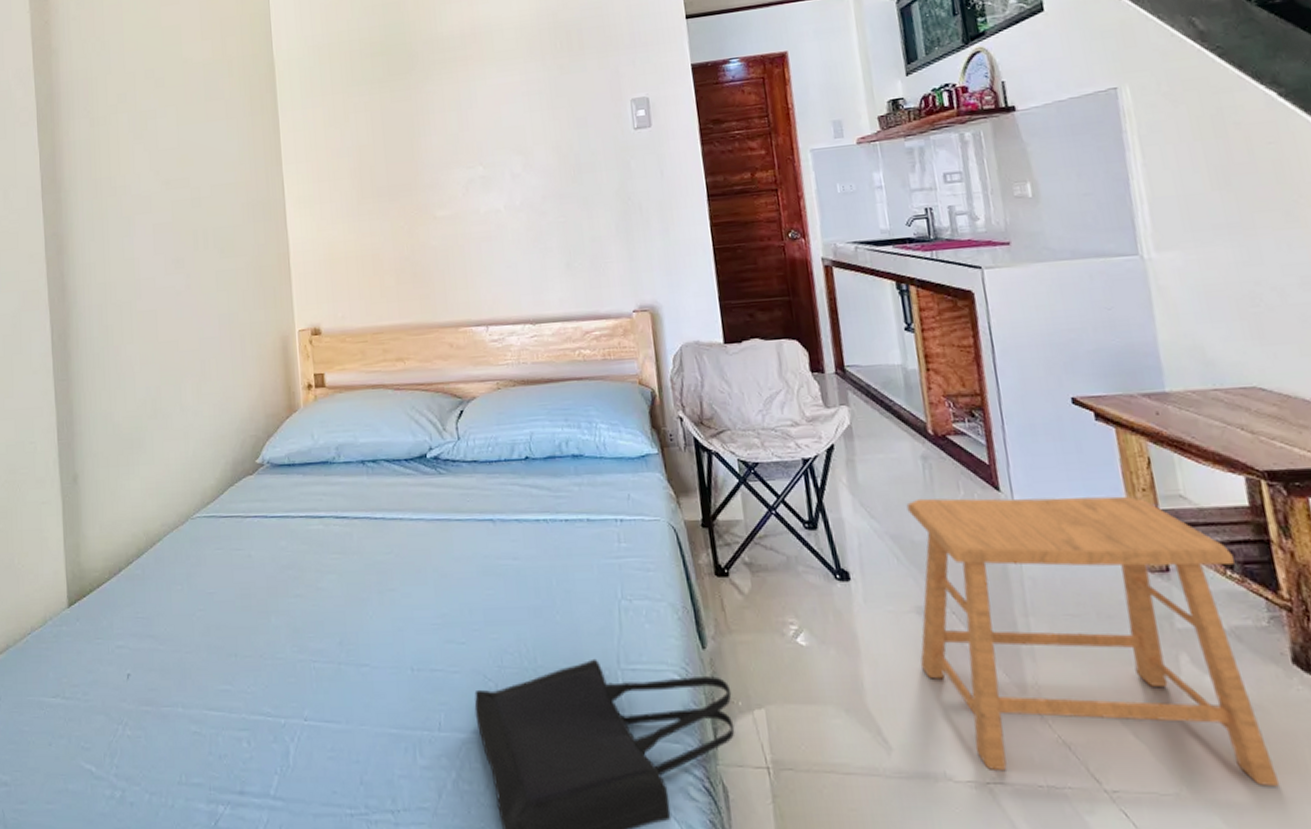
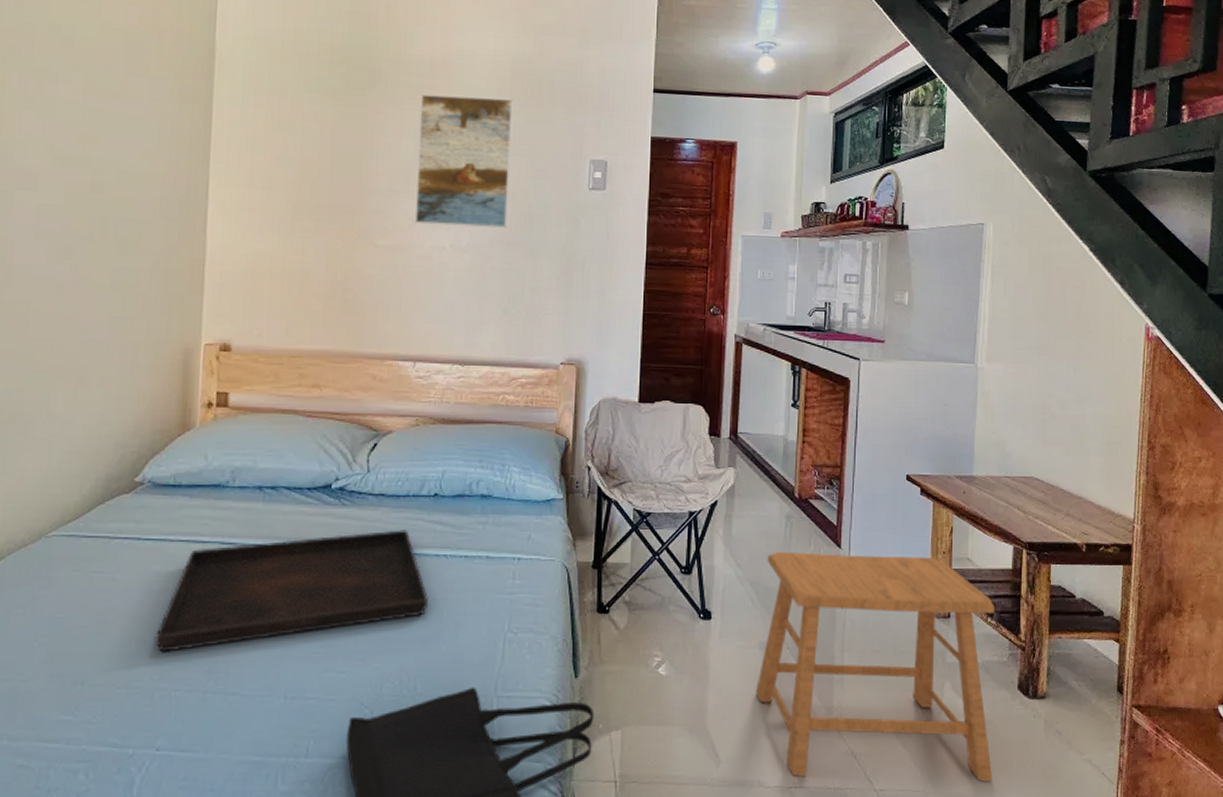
serving tray: none [290,495,536,624] -> present [154,529,428,652]
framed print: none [456,54,557,191] -> present [414,94,513,228]

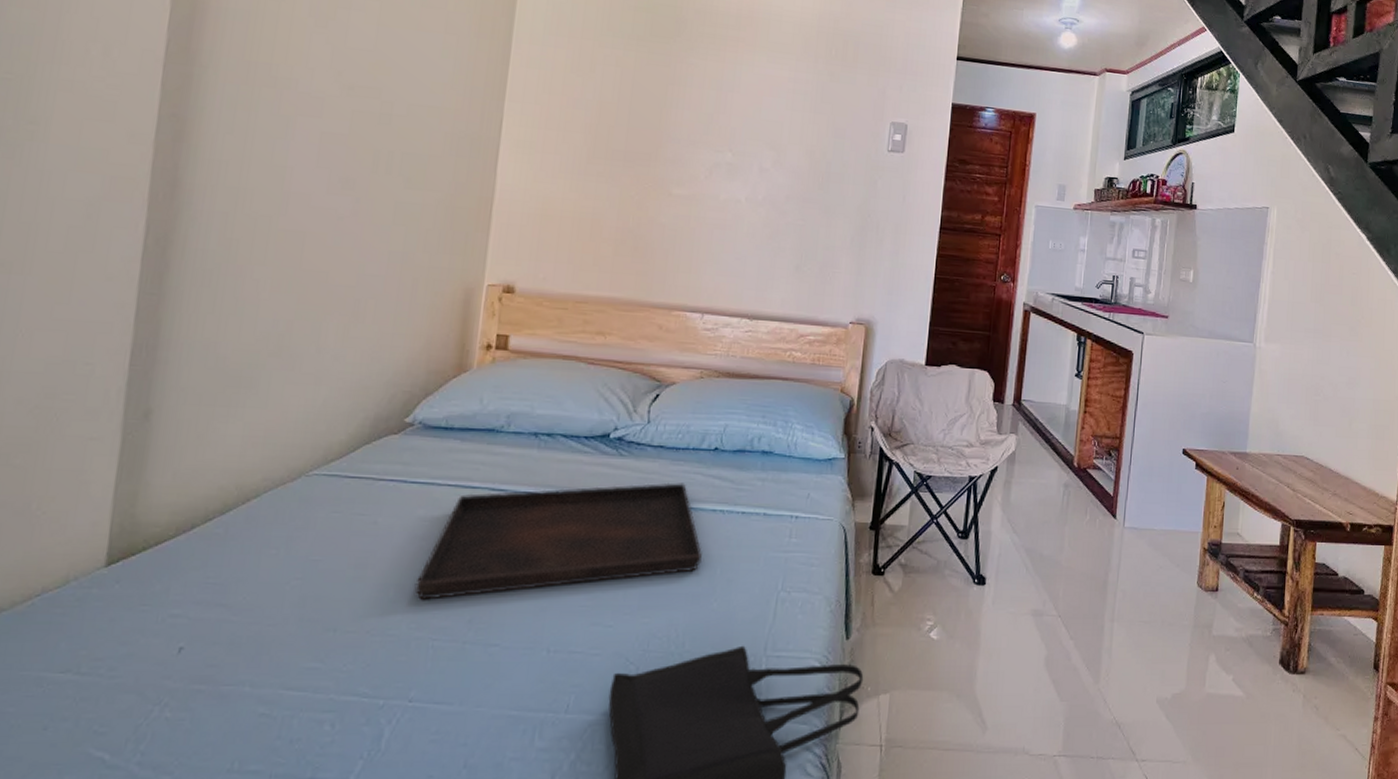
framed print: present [414,94,513,228] -> none [711,46,817,185]
stool: present [756,551,994,782] -> none [1025,519,1261,754]

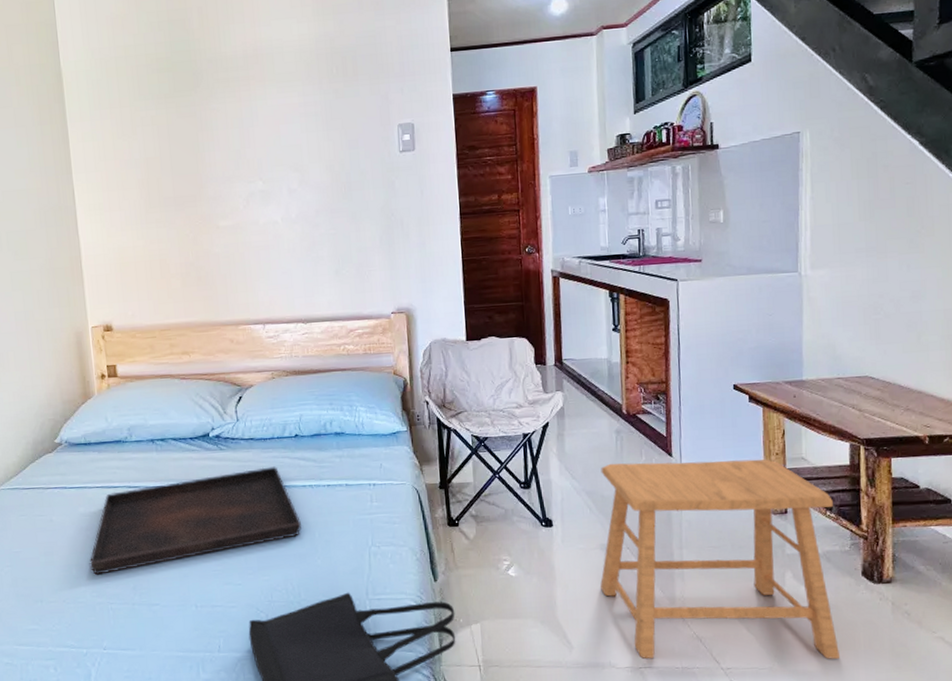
stool: none [1025,519,1261,754] -> present [600,459,841,659]

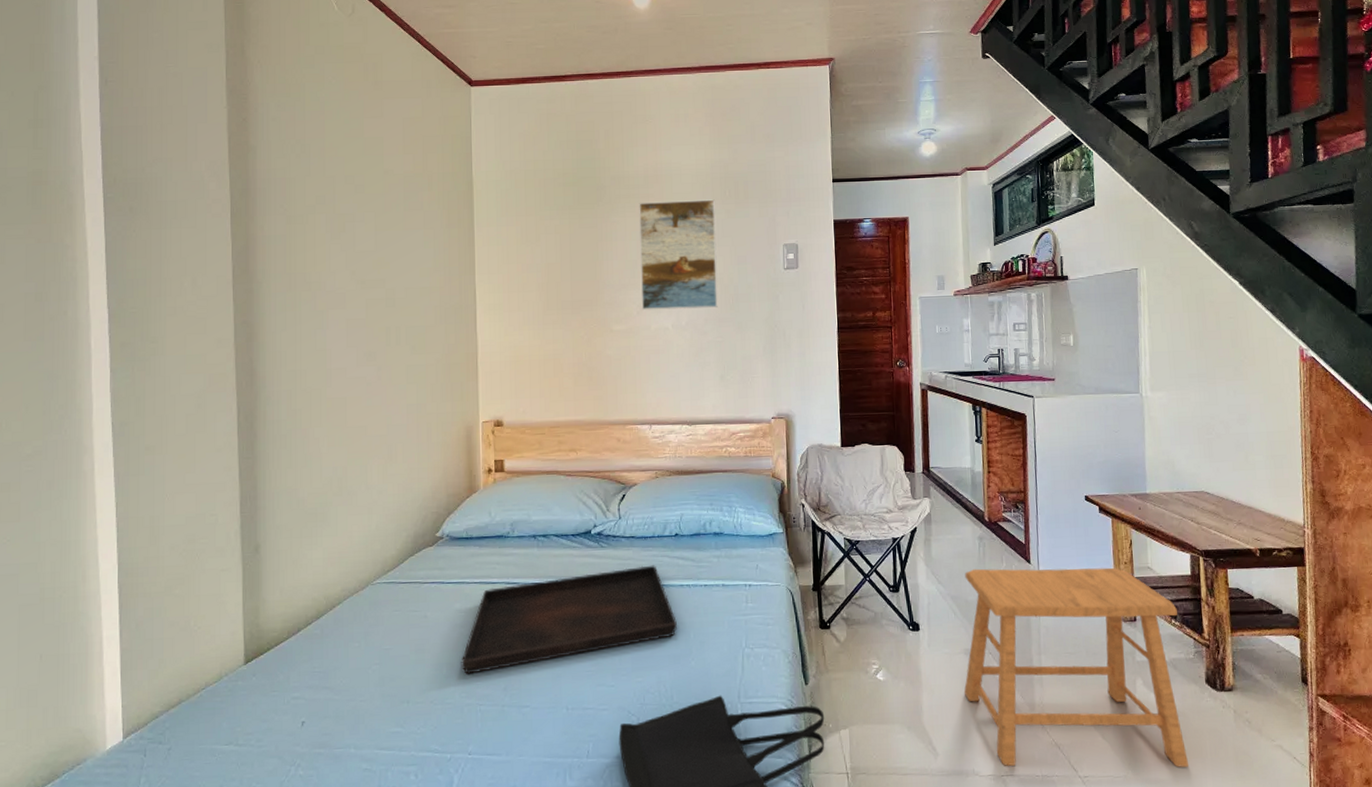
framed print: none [239,78,329,204] -> present [639,199,718,310]

